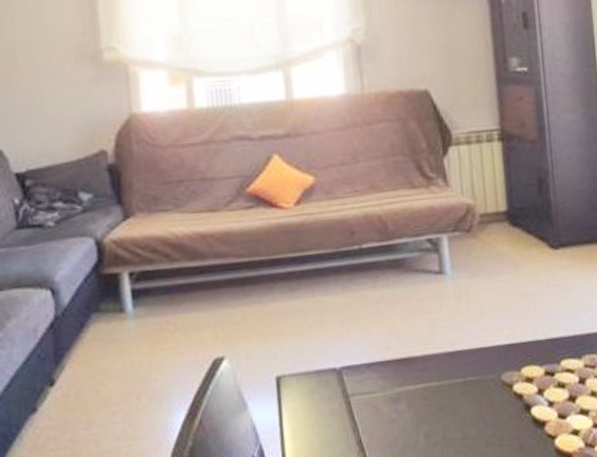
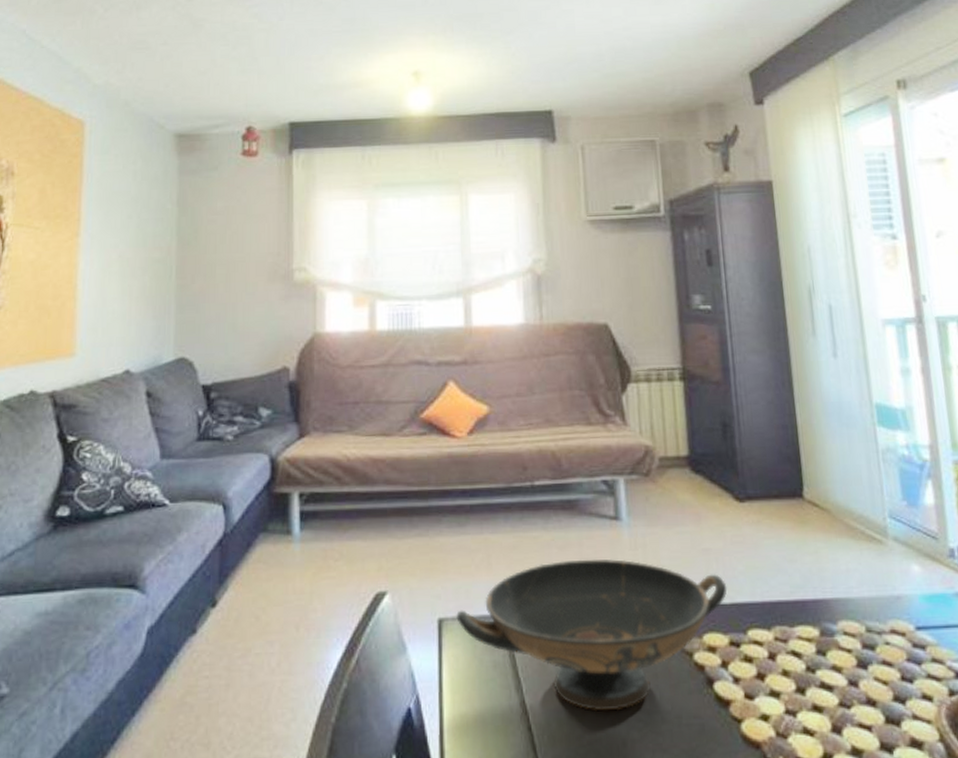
decorative bowl: none [293,309,543,443] -> present [456,559,727,712]

